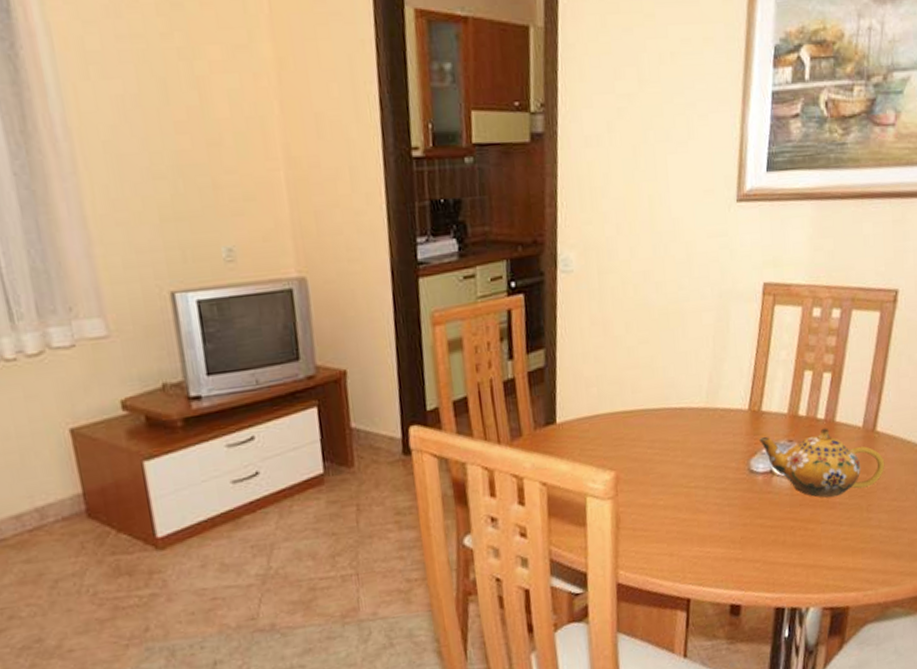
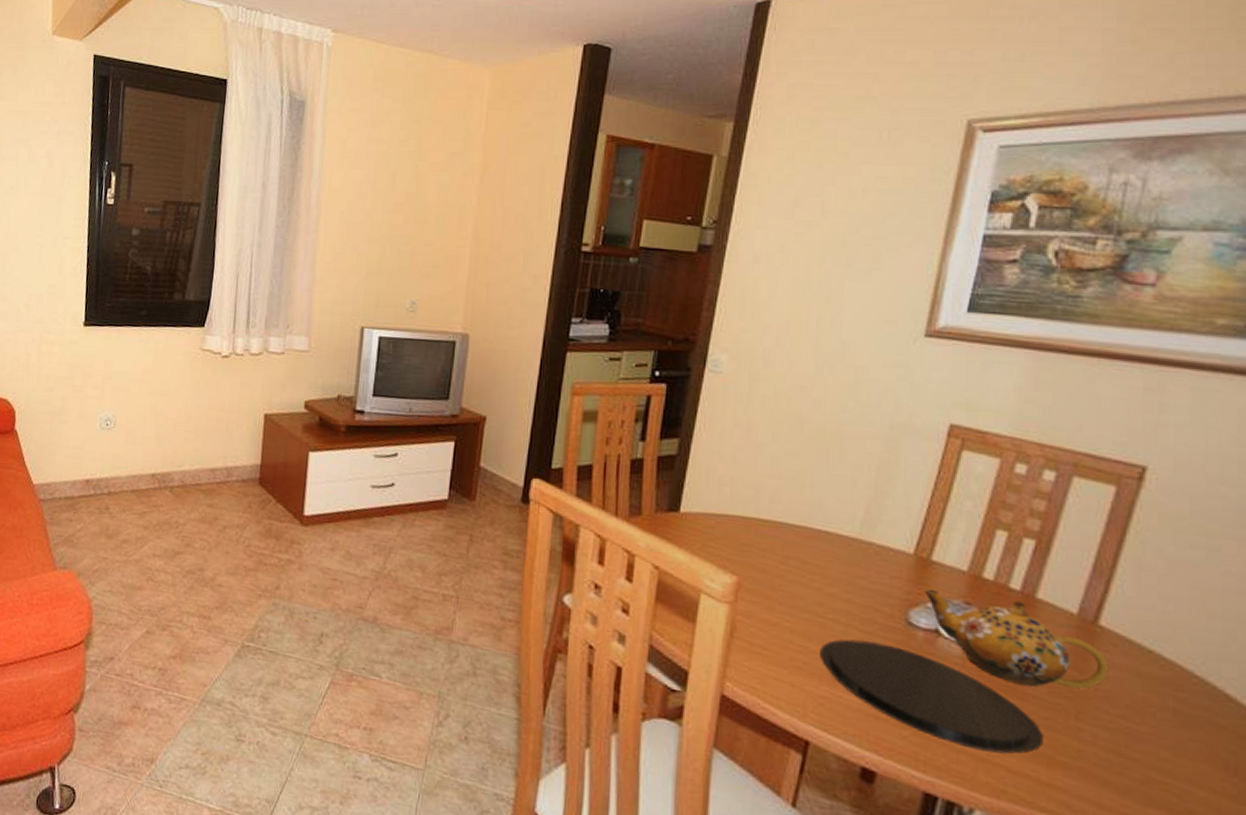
plate: none [689,495,848,562] -> present [820,639,1043,754]

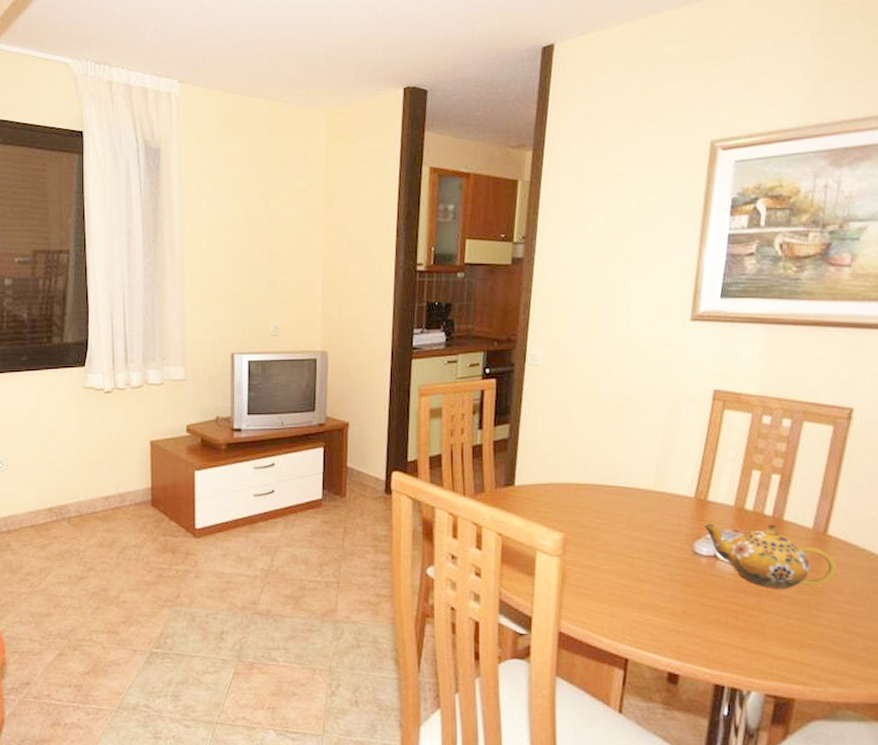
plate: present [820,639,1043,754] -> none [631,572,795,645]

